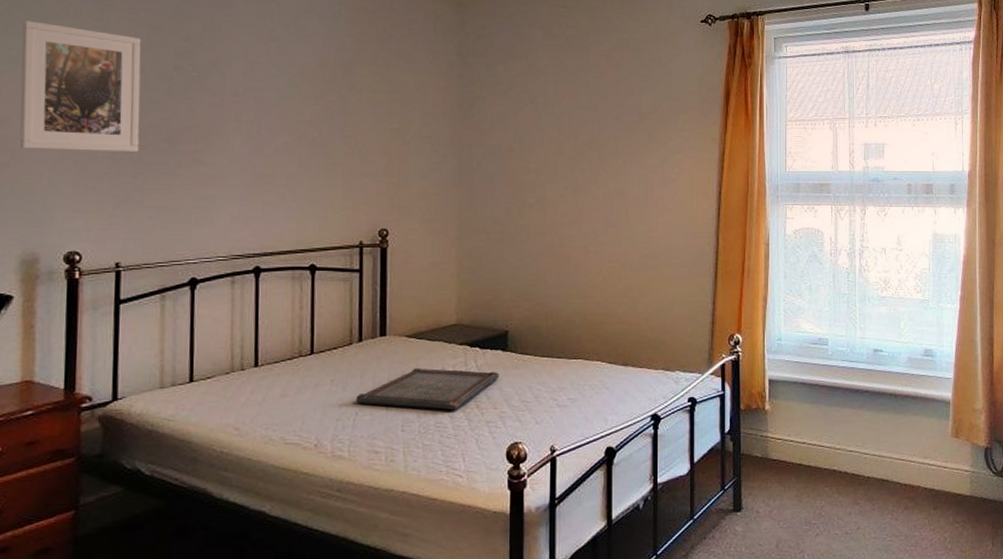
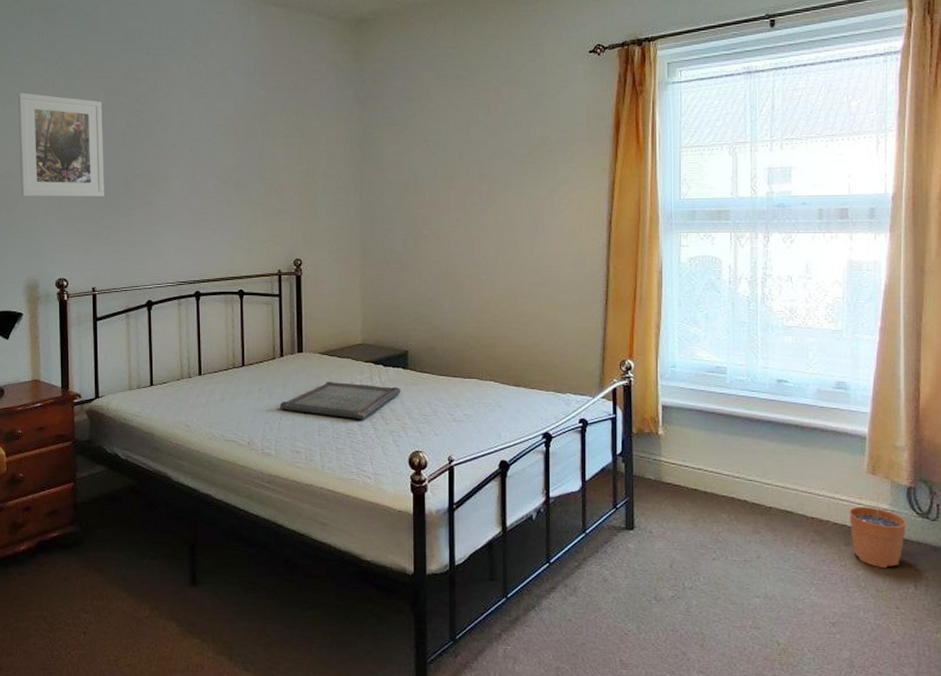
plant pot: none [937,455,985,529] -> present [849,493,907,569]

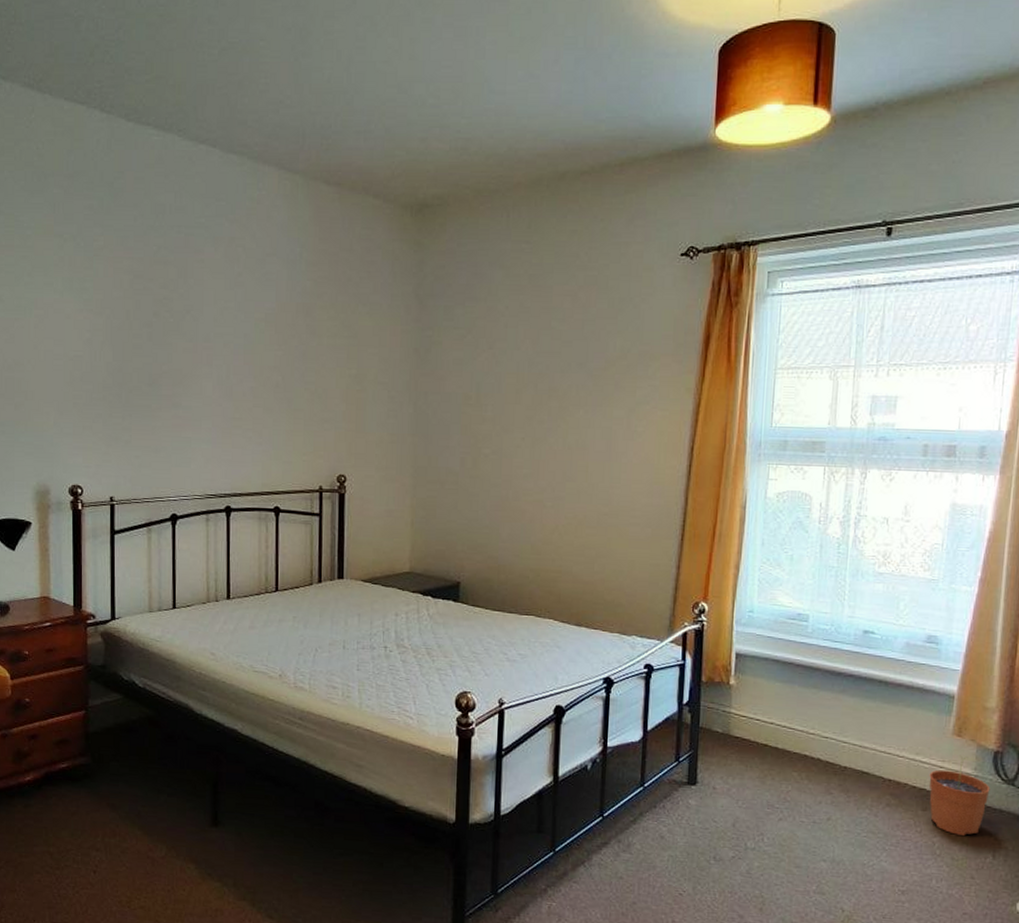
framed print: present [17,92,105,198] -> none [28,271,126,396]
serving tray: present [280,381,401,419] -> none [316,611,451,655]

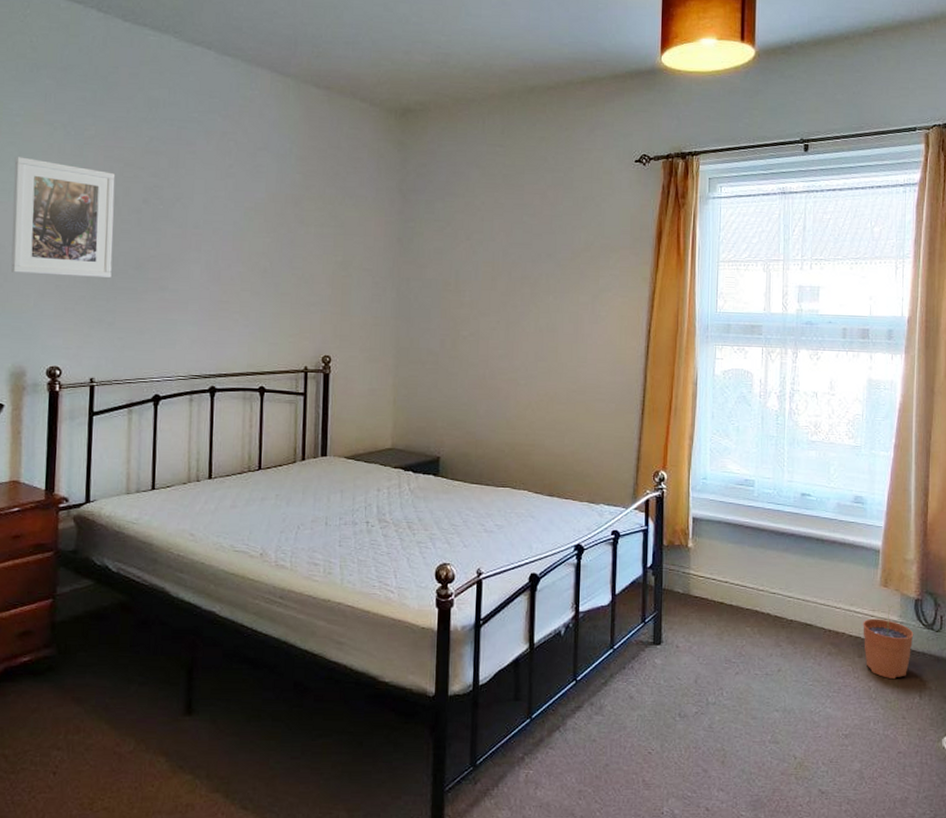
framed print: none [28,271,126,396] -> present [10,157,116,279]

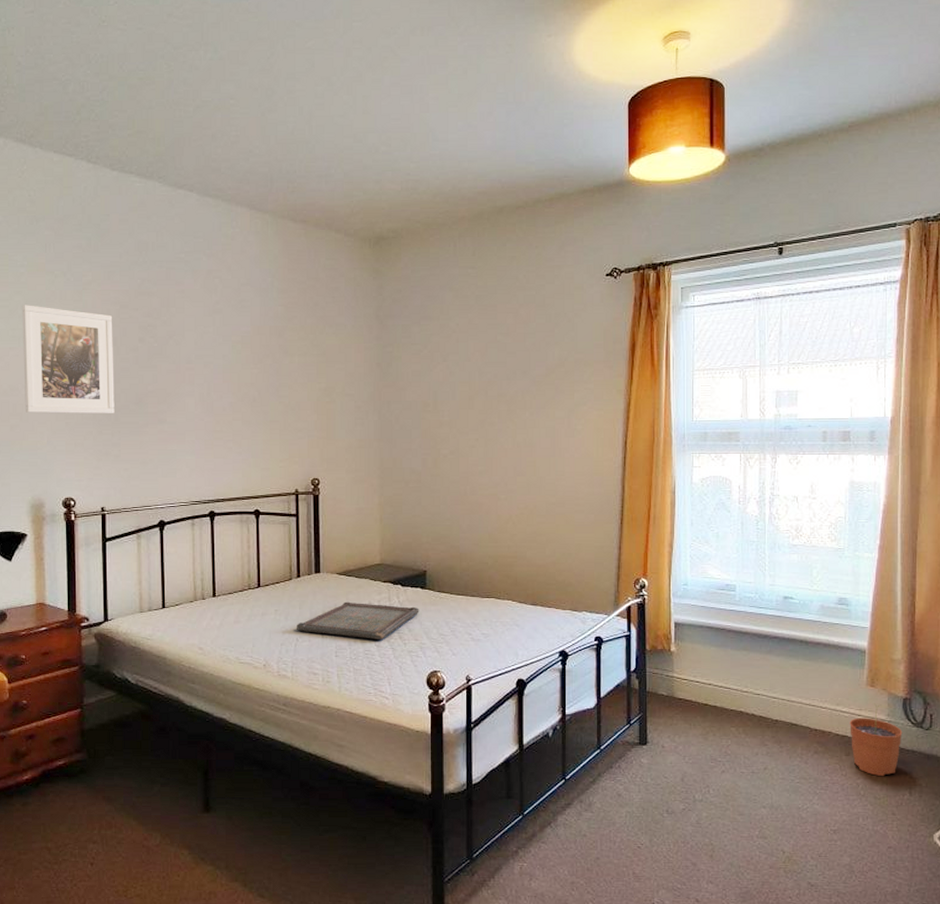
serving tray: none [298,487,431,529] -> present [297,601,419,639]

